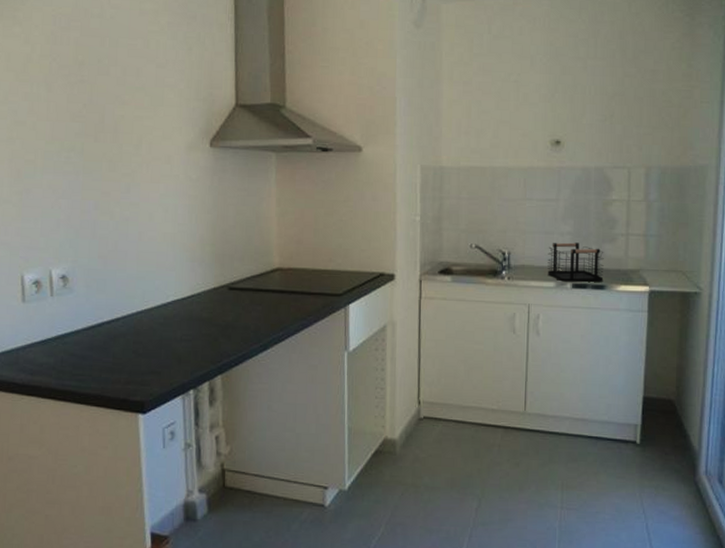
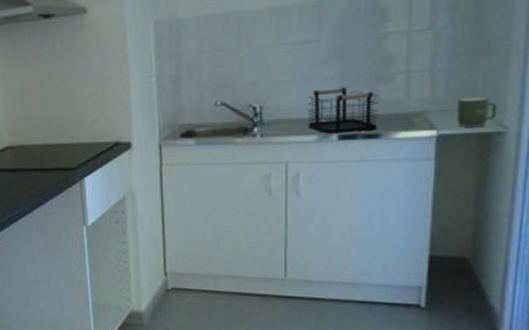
mug: none [665,260,694,286] -> present [457,96,496,127]

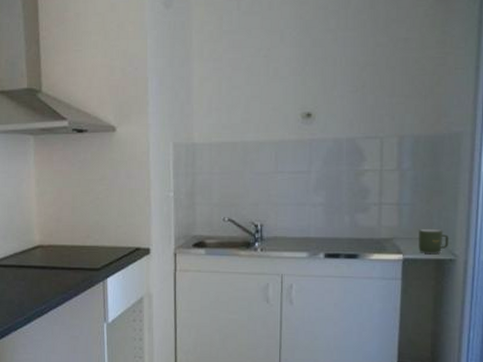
dish rack: present [308,87,378,134] -> none [300,213,357,252]

